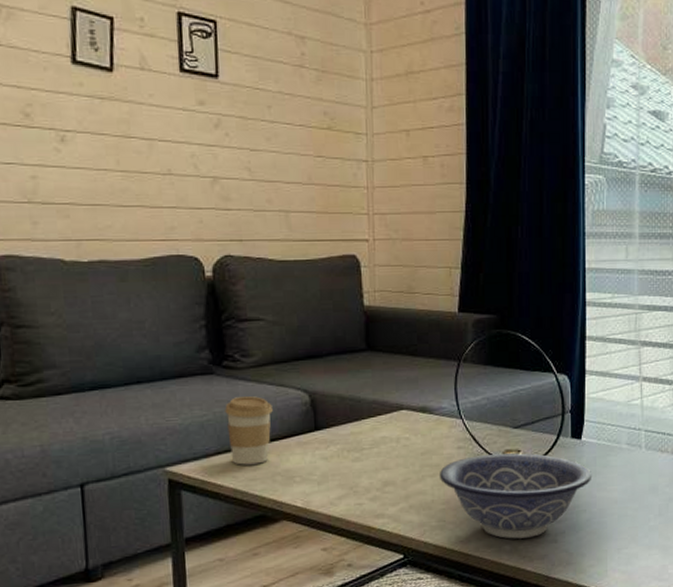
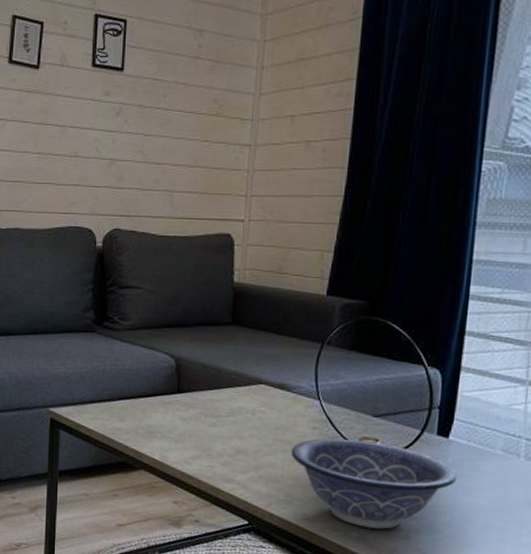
coffee cup: present [225,396,273,465] -> none [101,355,142,416]

